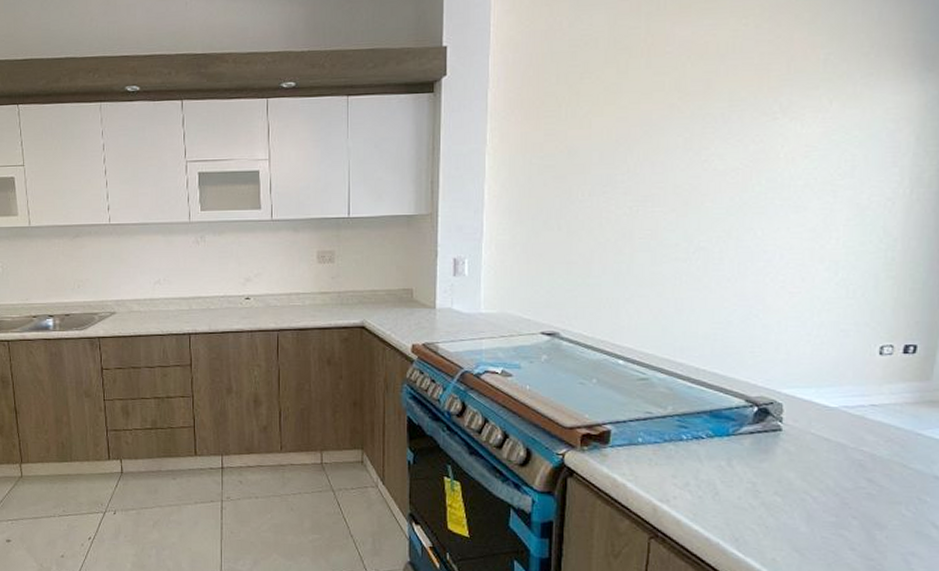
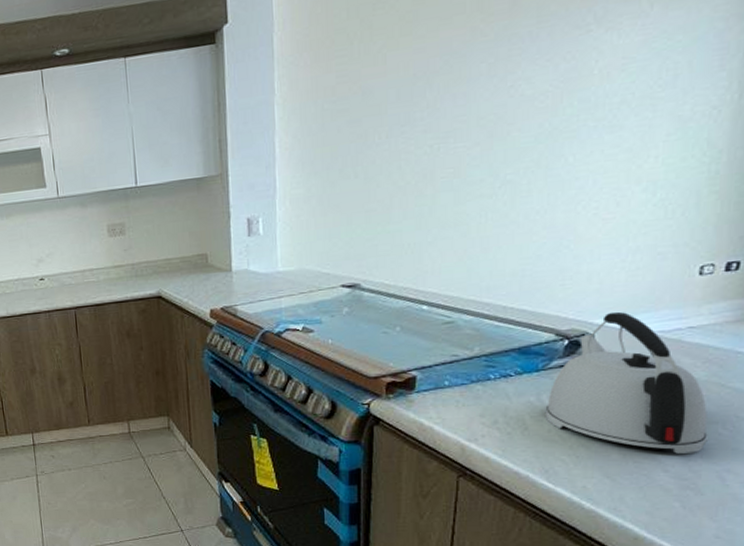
kettle: none [735,383,892,533] -> present [545,311,708,454]

